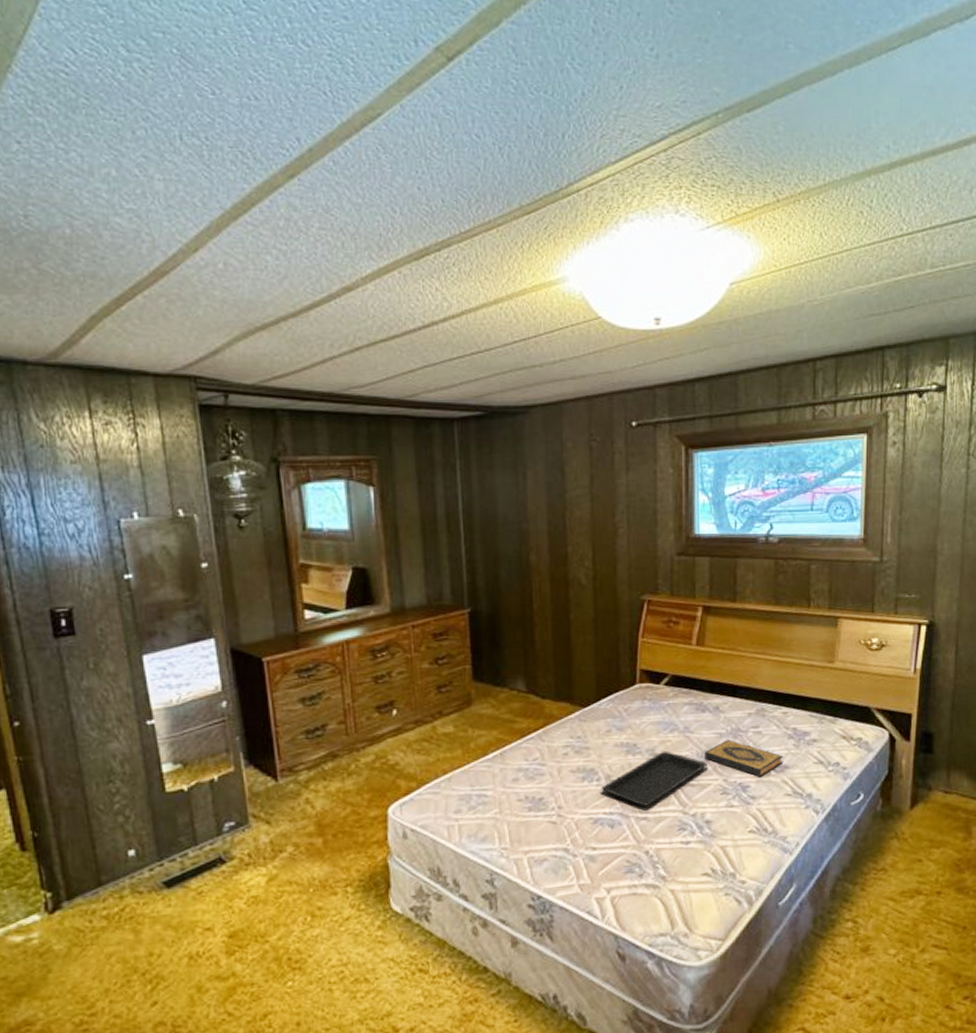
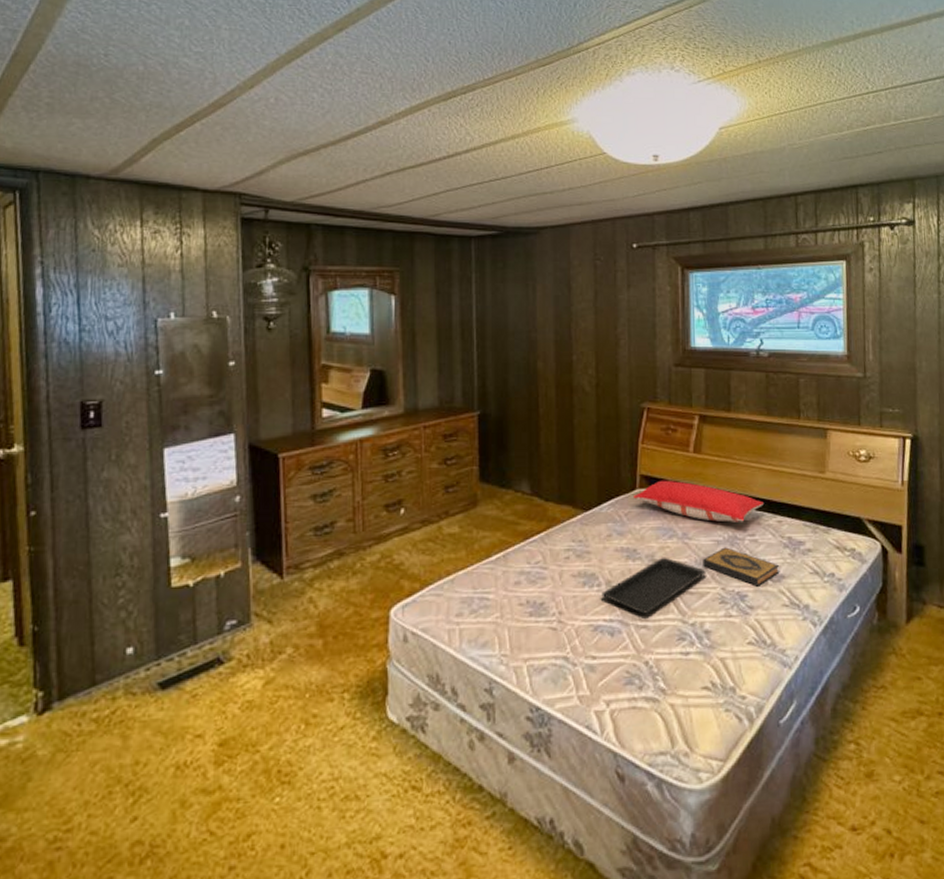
pillow: none [632,674,770,715] -> present [633,480,765,522]

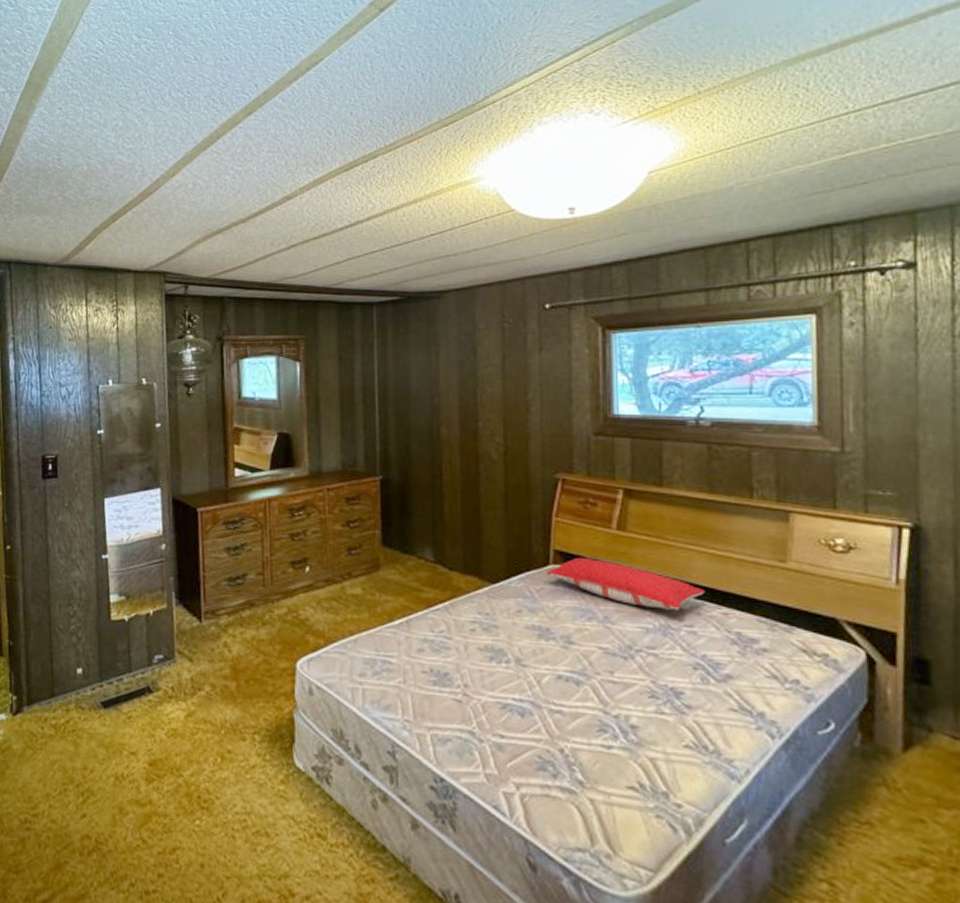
serving tray: present [601,557,706,614] -> none [510,639,632,699]
hardback book: present [703,547,780,587] -> none [628,636,726,684]

